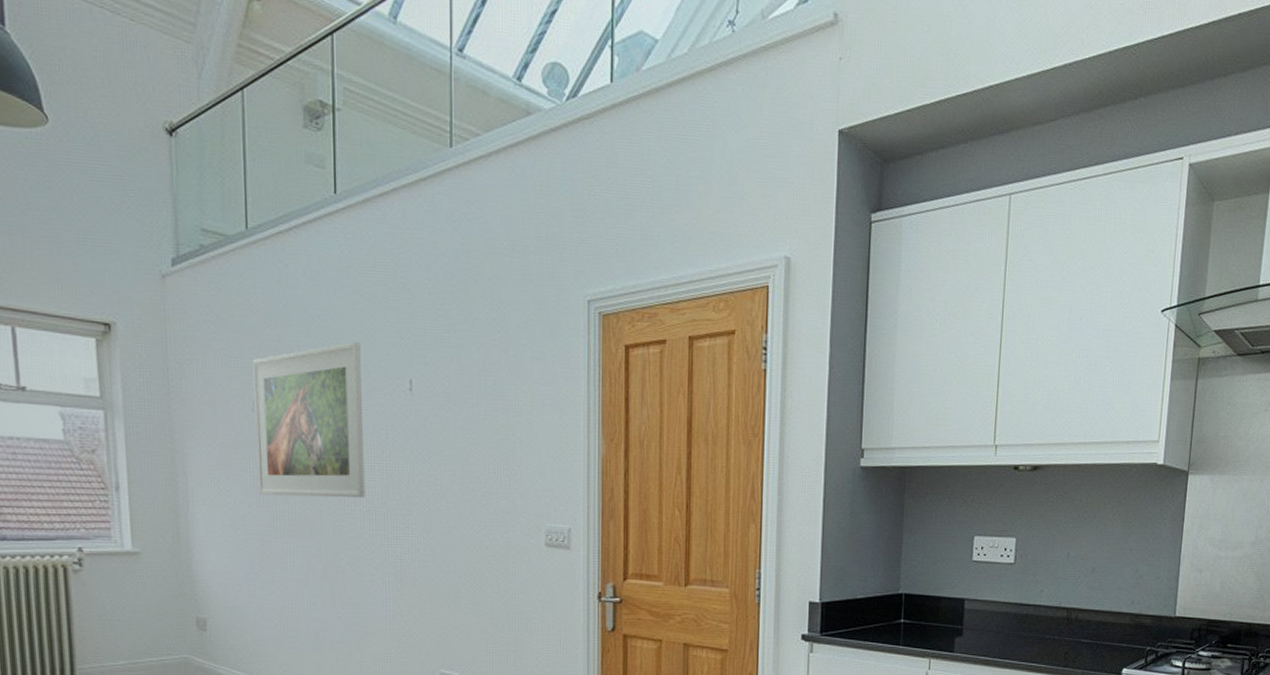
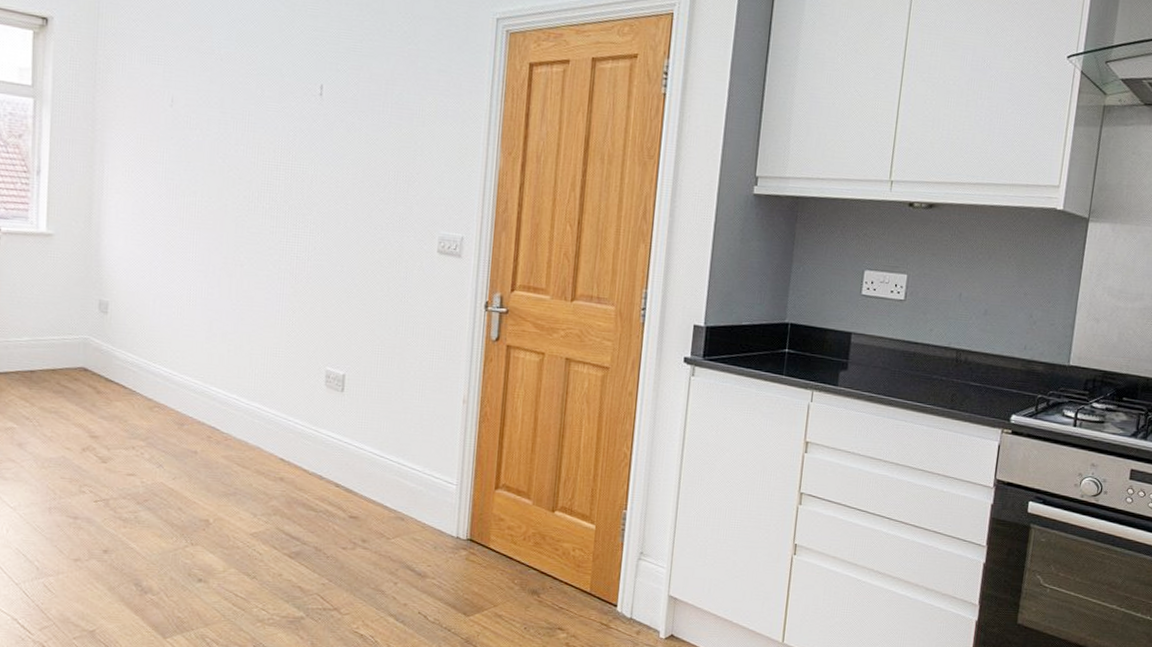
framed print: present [253,342,365,499] -> none [169,46,277,196]

